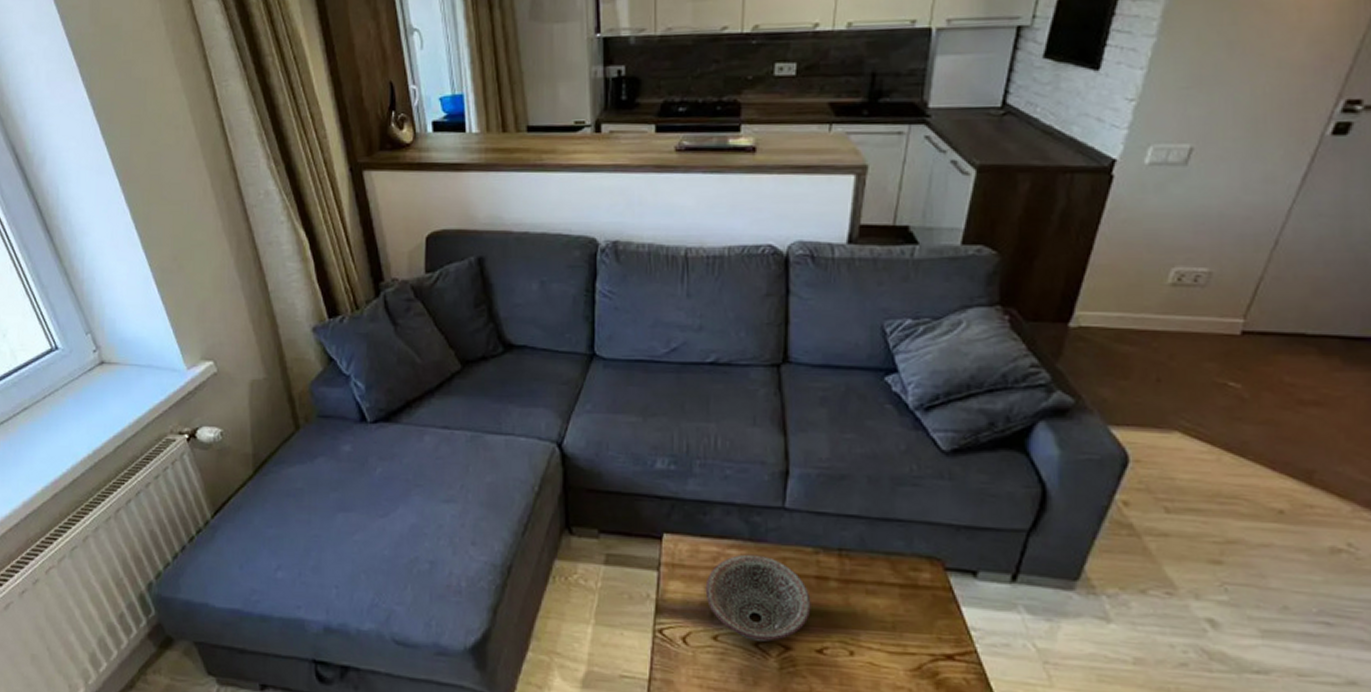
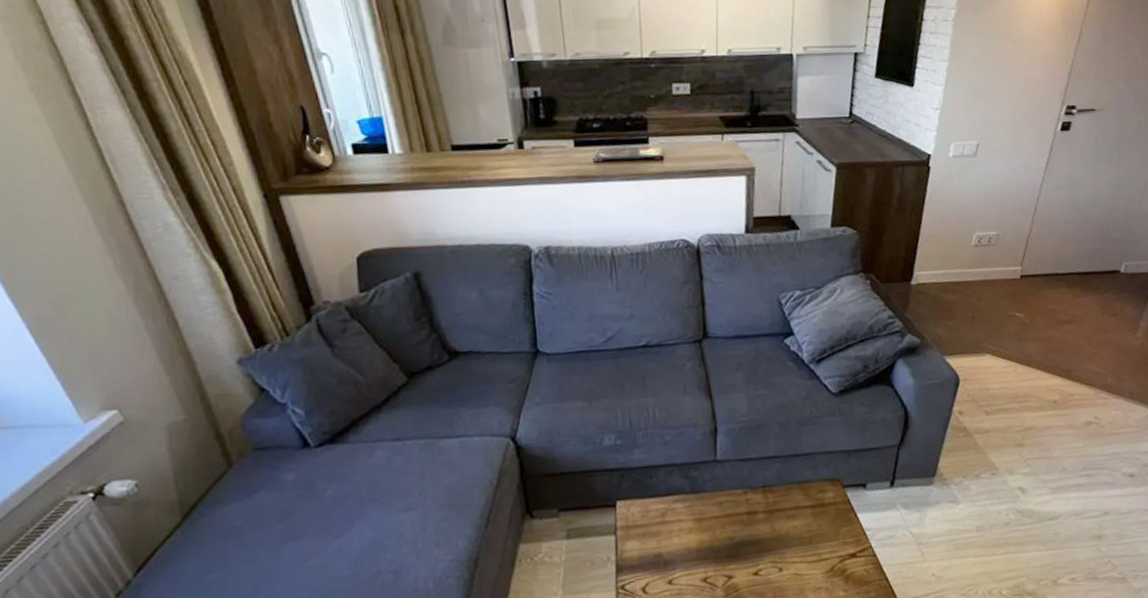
decorative bowl: present [705,554,811,642] -> none [657,503,746,578]

